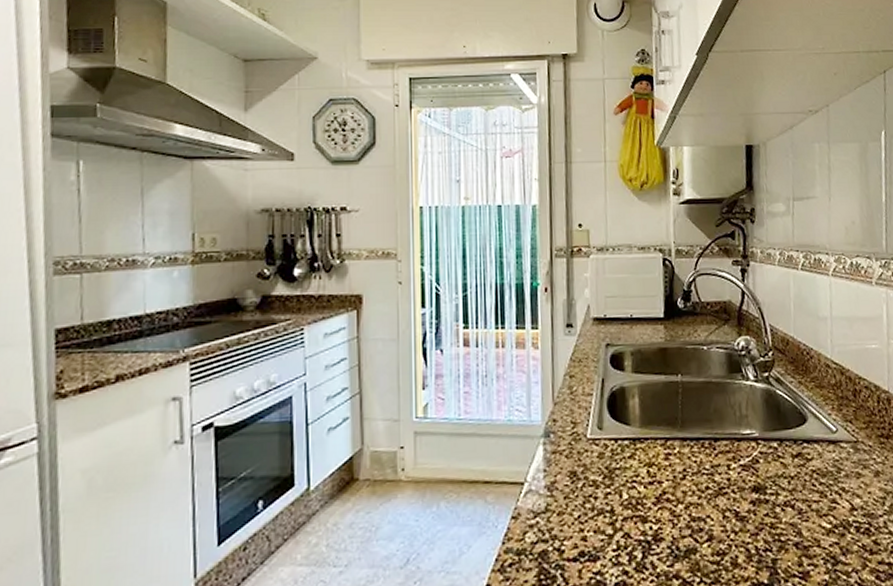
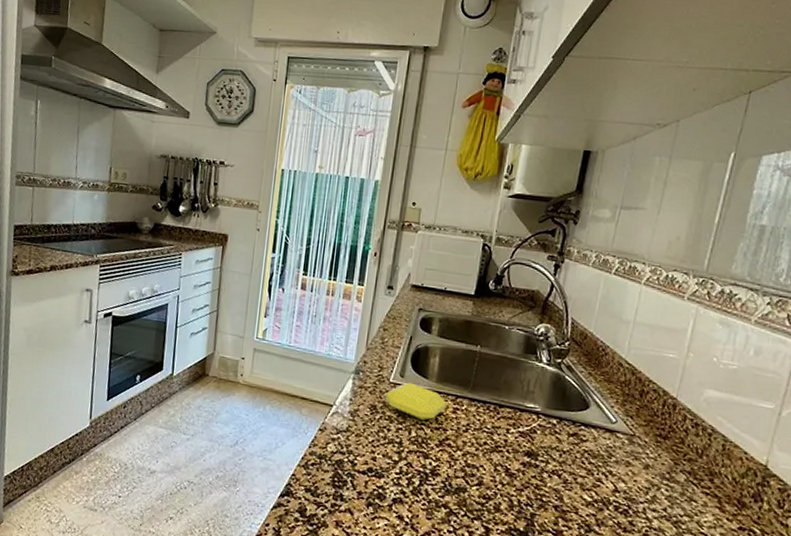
soap bar: none [585,434,656,477] -> present [385,382,446,420]

